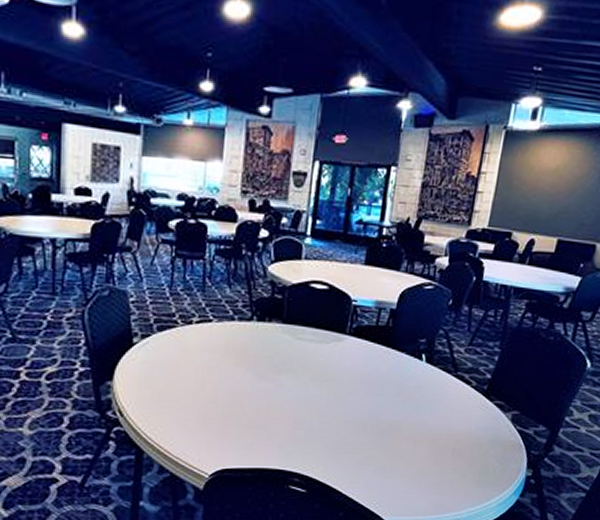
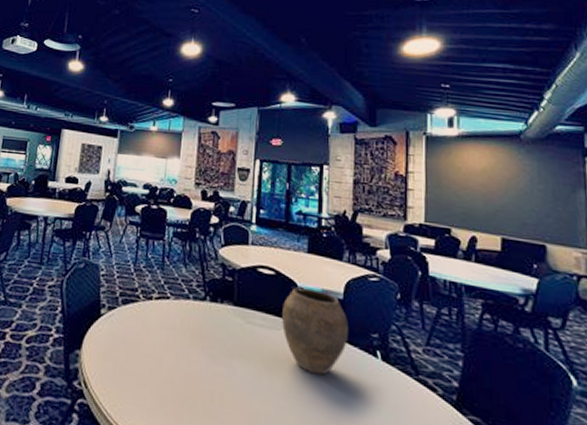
vase: none [332,300,398,381] -> present [282,287,348,376]

